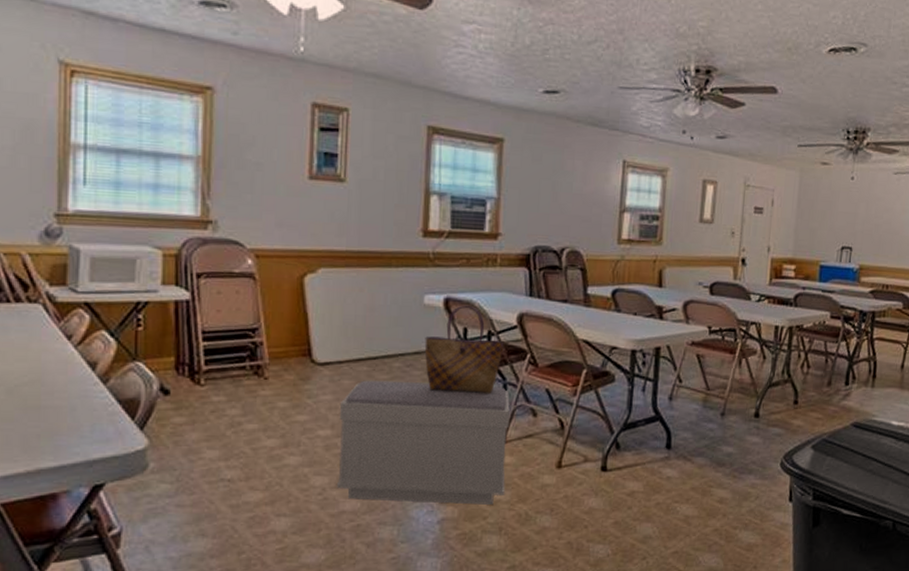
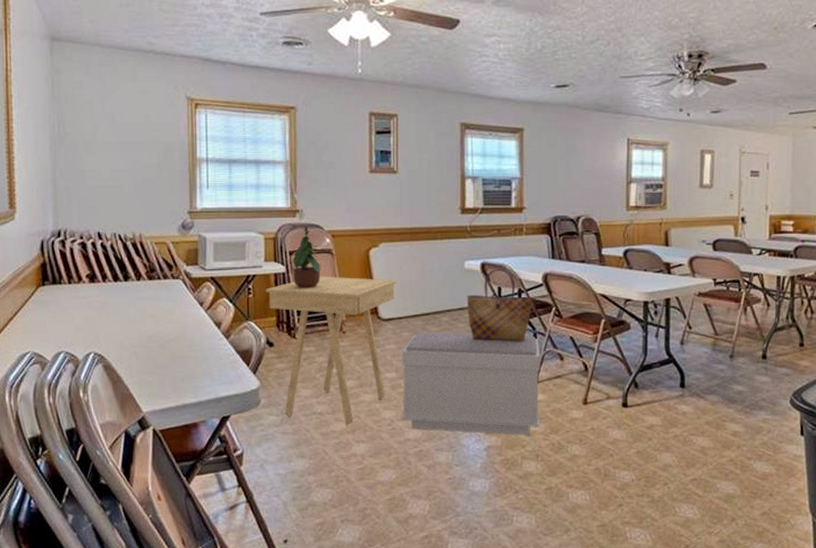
side table: none [161,306,338,496] -> present [265,276,397,426]
potted plant: none [196,241,239,322] -> present [290,226,321,288]

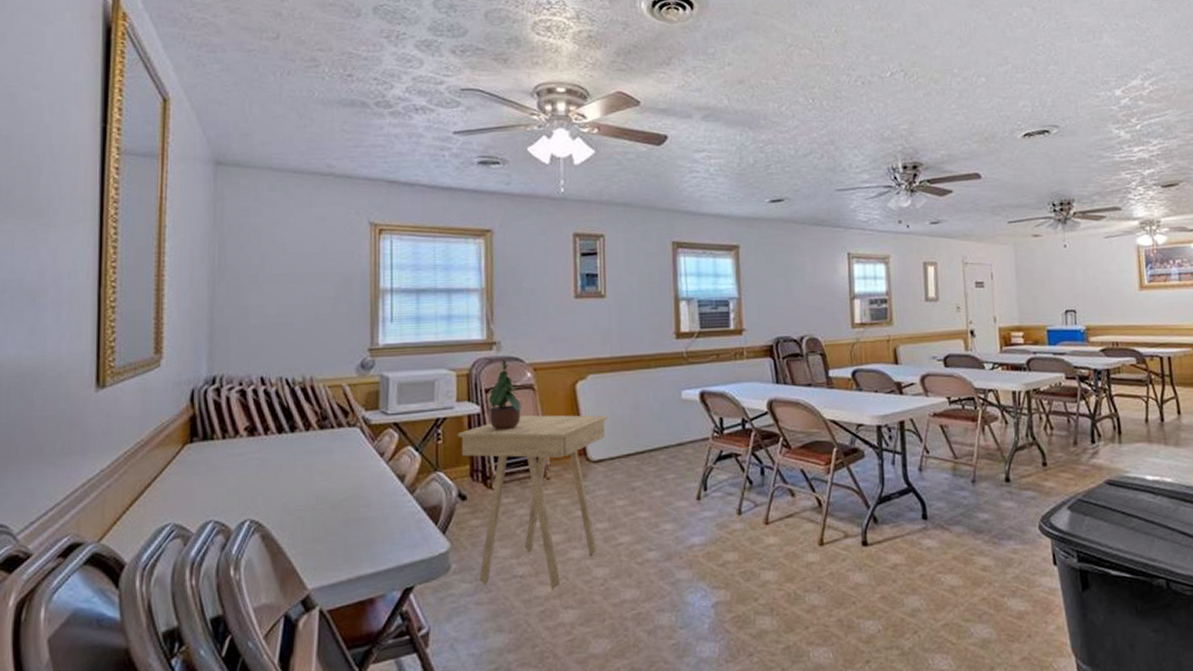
bench: present [401,332,540,435] -> none [614,470,772,588]
tote bag: present [467,268,533,341] -> none [685,396,758,479]

